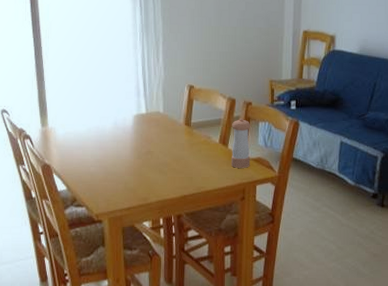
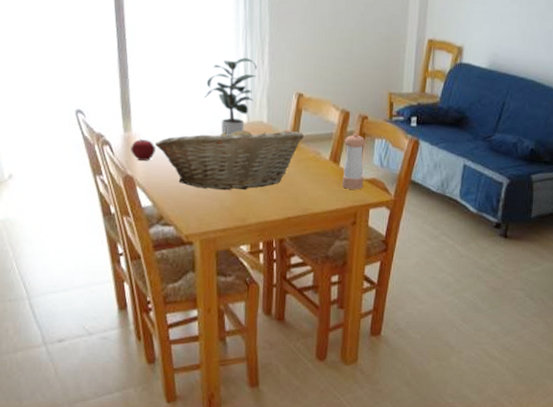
apple: none [48,132,68,152] -> present [131,139,155,162]
fruit basket: none [68,117,196,174] -> present [155,125,304,191]
potted plant: none [109,57,153,125] -> present [204,57,257,136]

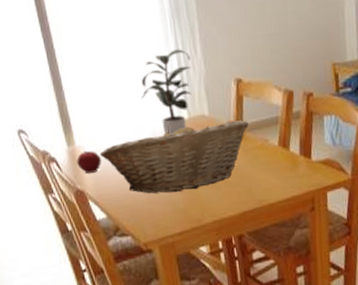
pepper shaker: present [342,133,366,190] -> none [292,113,318,174]

